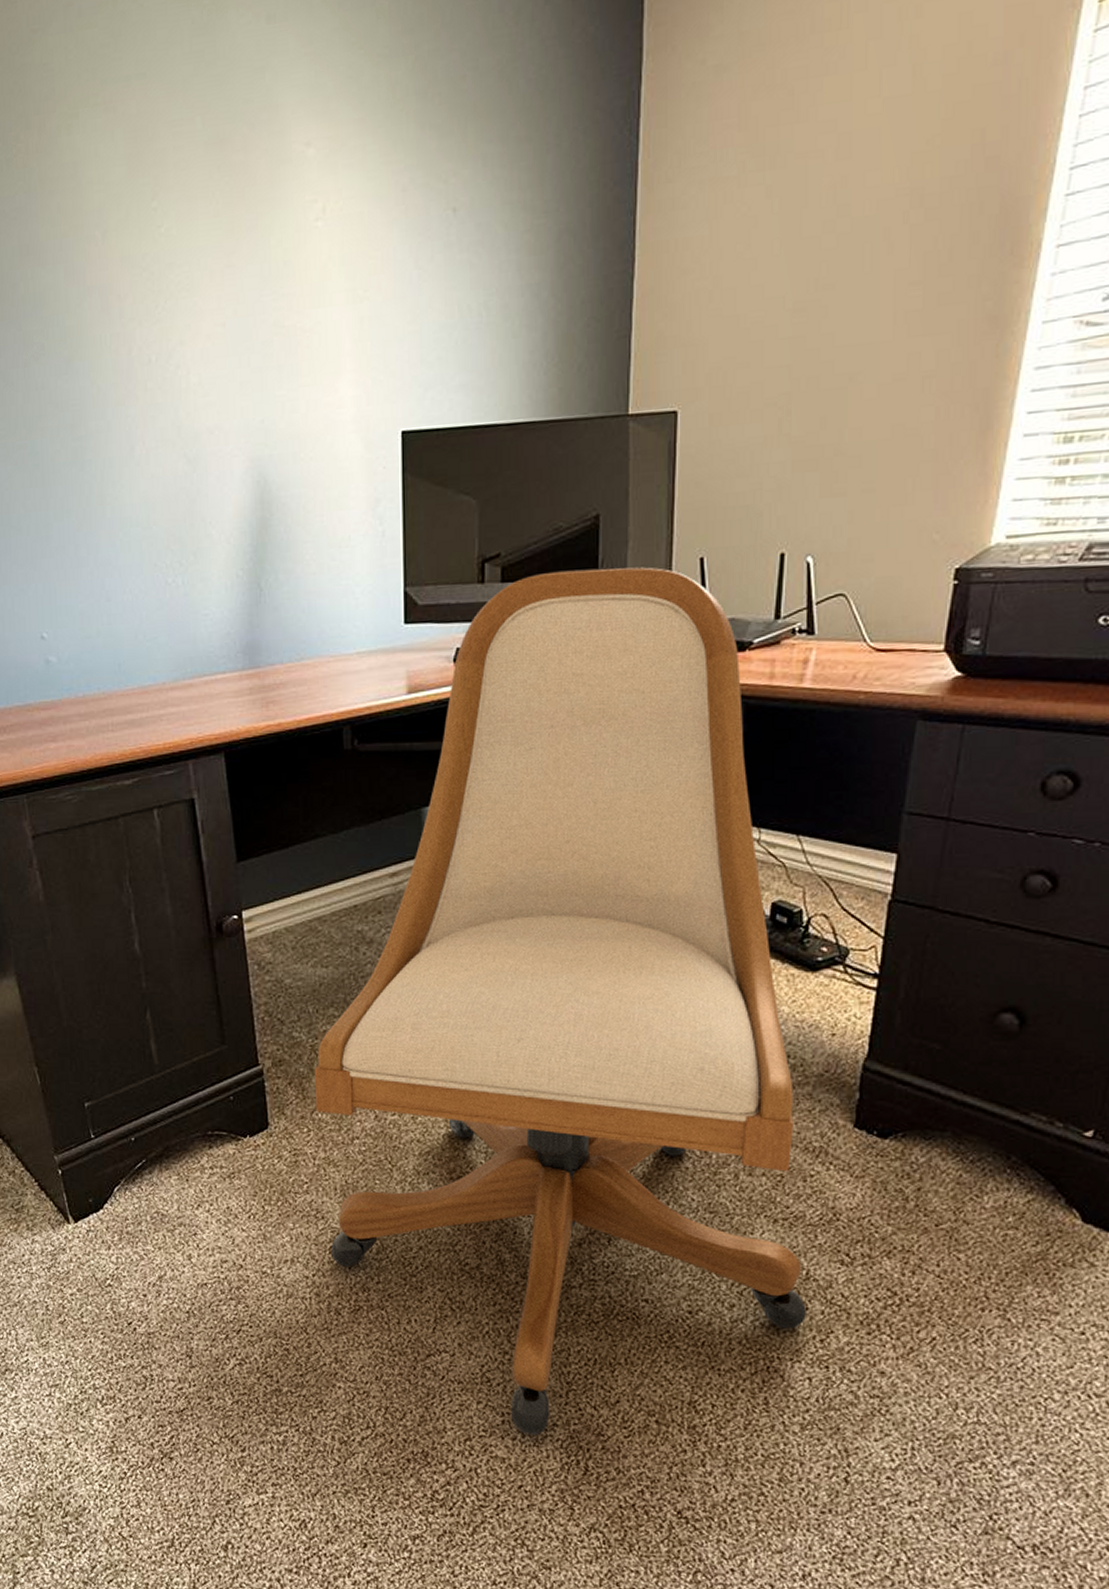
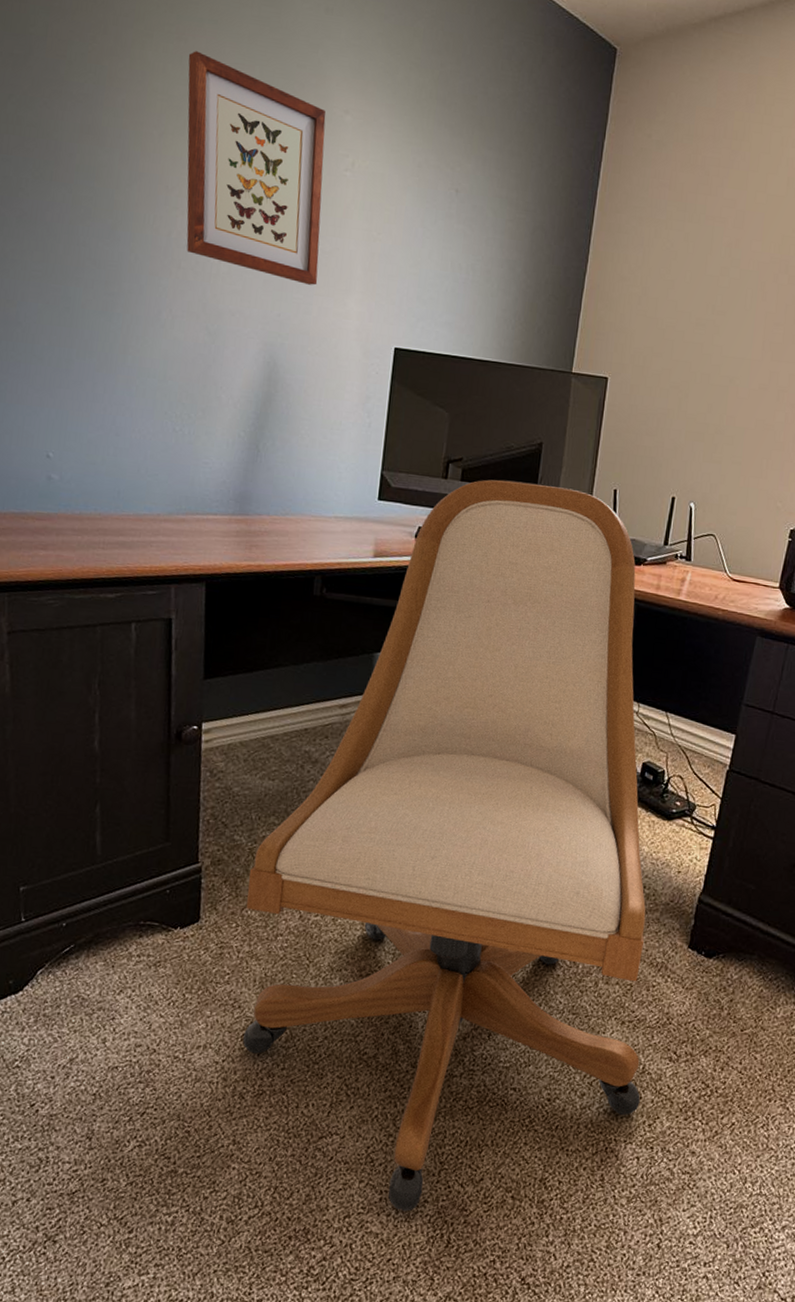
wall art: none [119,118,301,377] -> present [186,51,326,285]

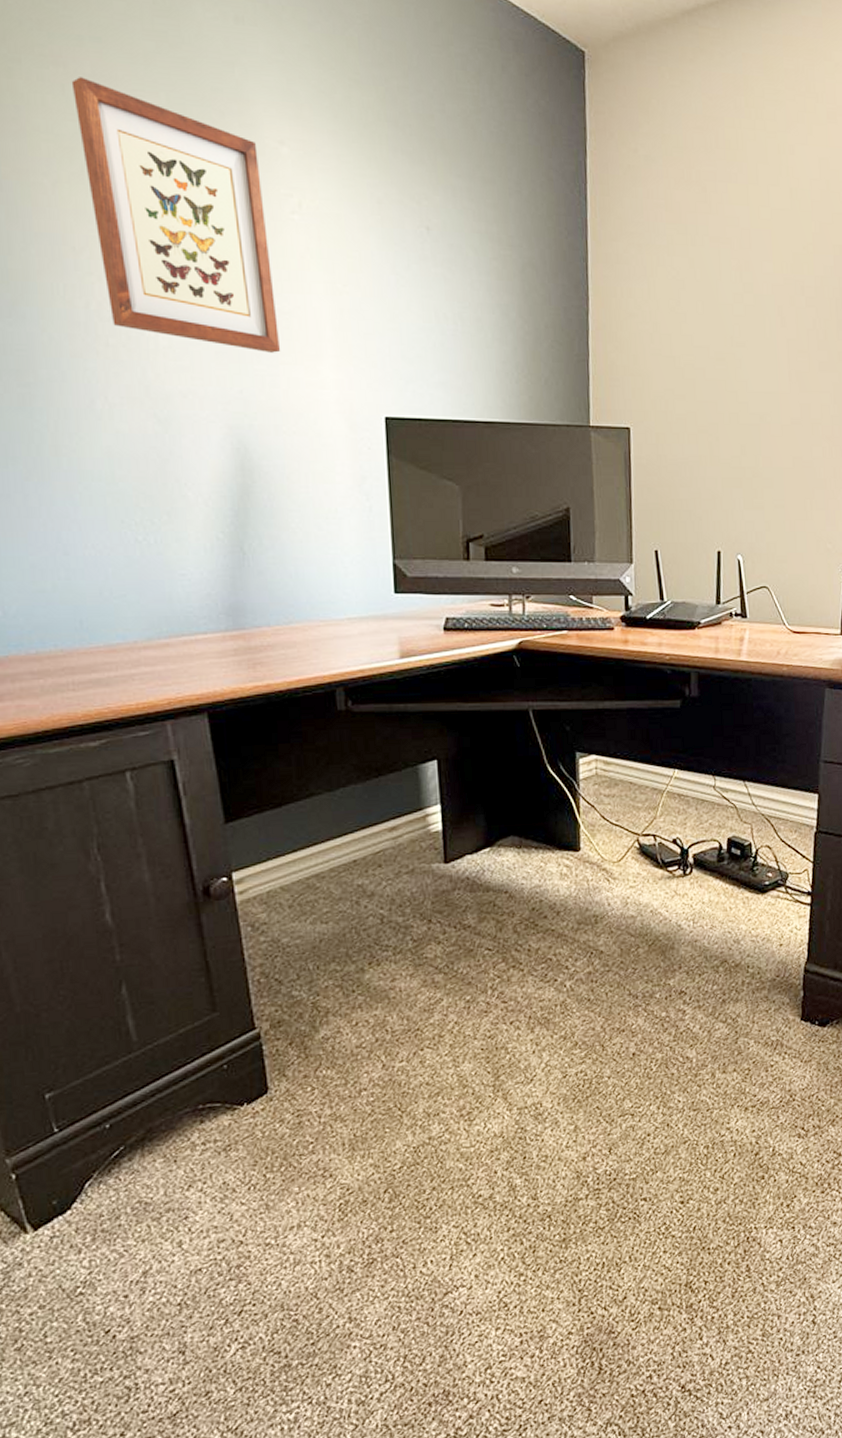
chair: present [243,479,646,1212] -> none [316,554,775,1349]

